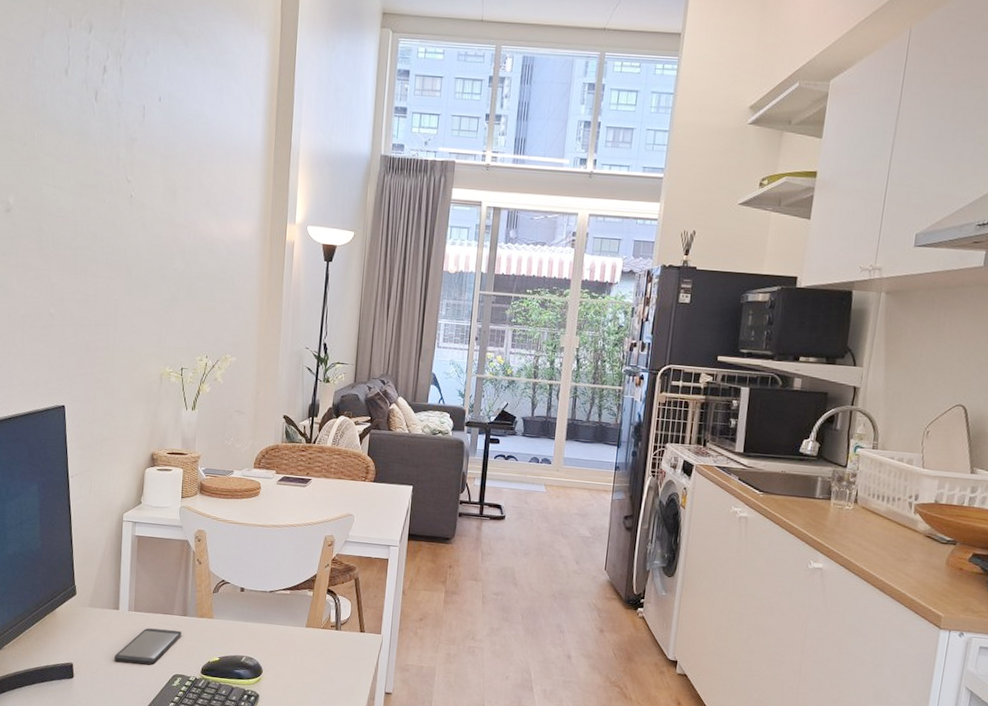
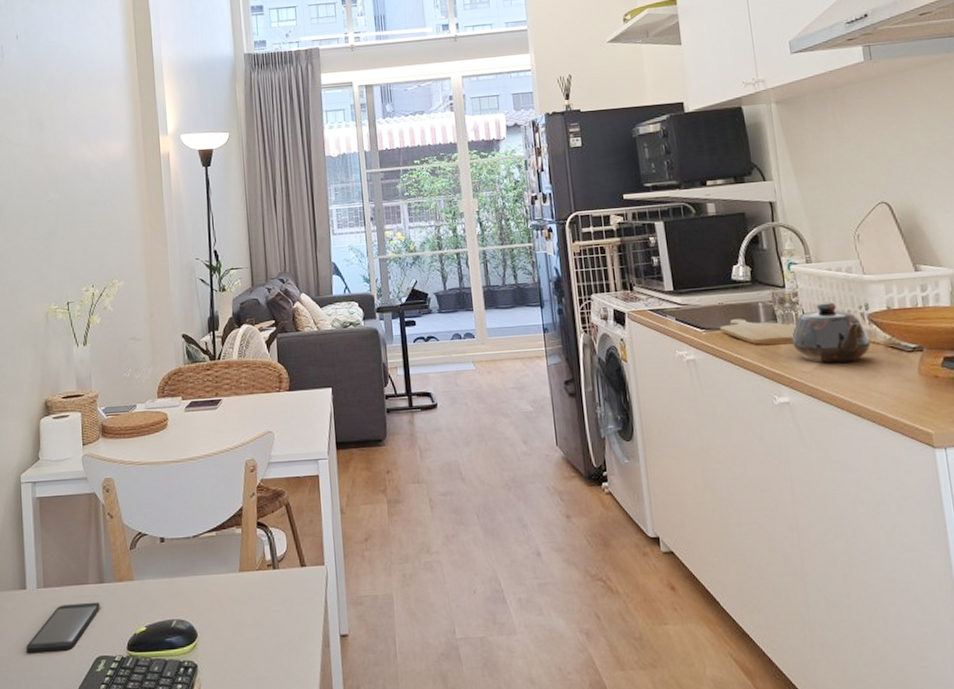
chopping board: none [776,488,846,518] -> present [719,319,795,345]
teapot: none [838,486,911,544] -> present [791,301,871,363]

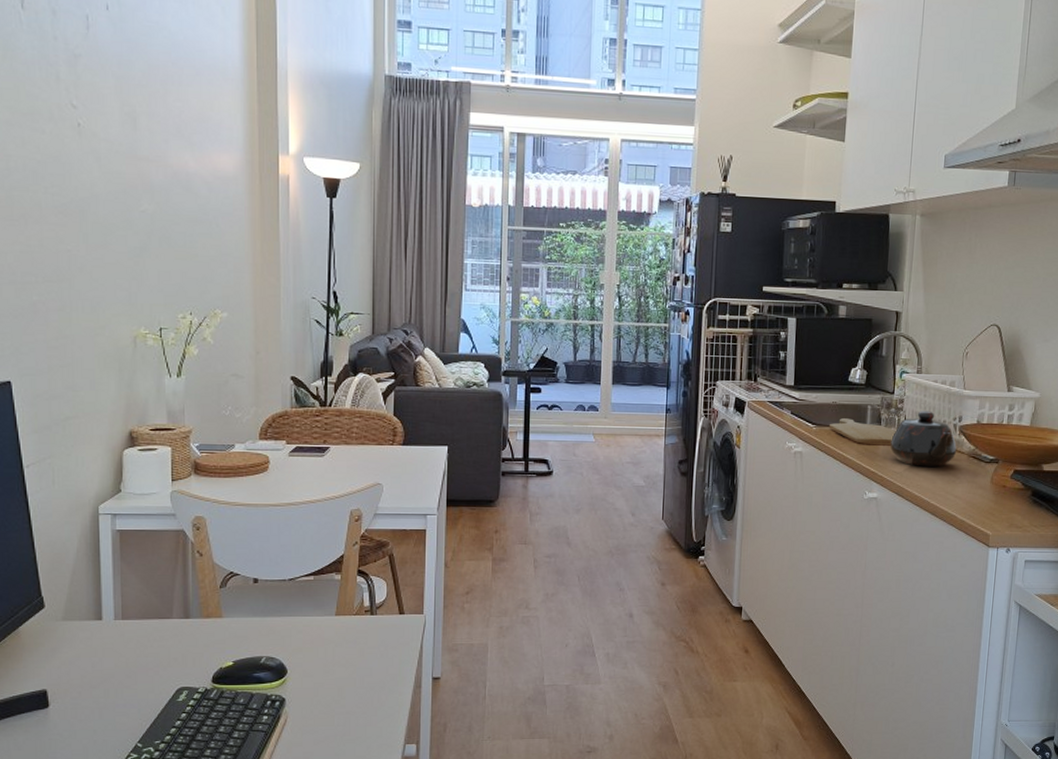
phone: present [26,602,100,654] -> none [100,636,184,682]

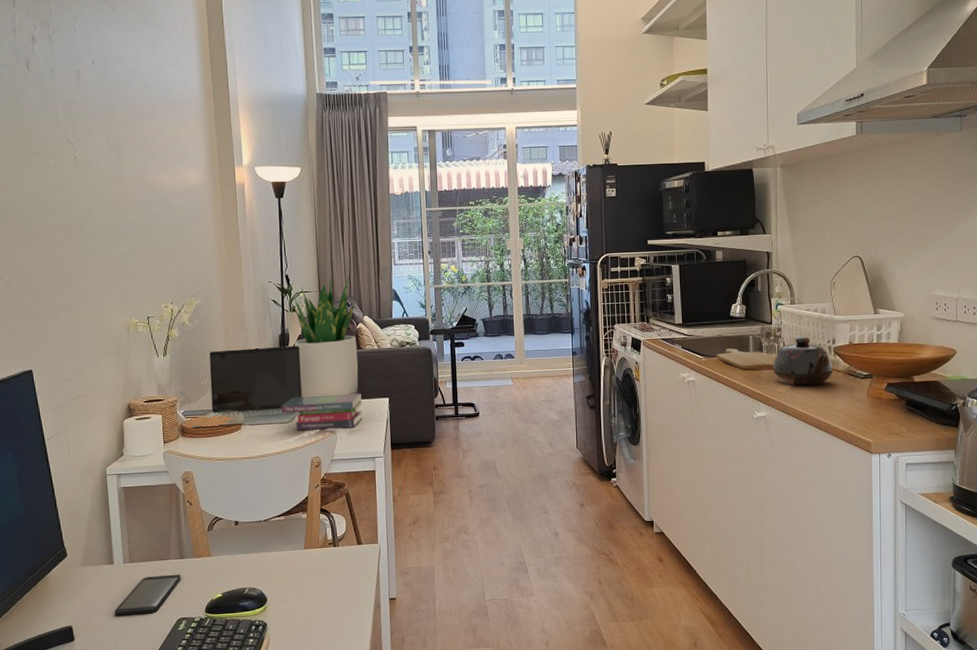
phone: none [100,636,184,682] -> present [114,574,181,617]
laptop: none [207,375,346,468] -> present [191,345,302,429]
books: none [318,437,415,479] -> present [281,393,362,431]
planter: none [339,300,415,439] -> present [293,277,359,398]

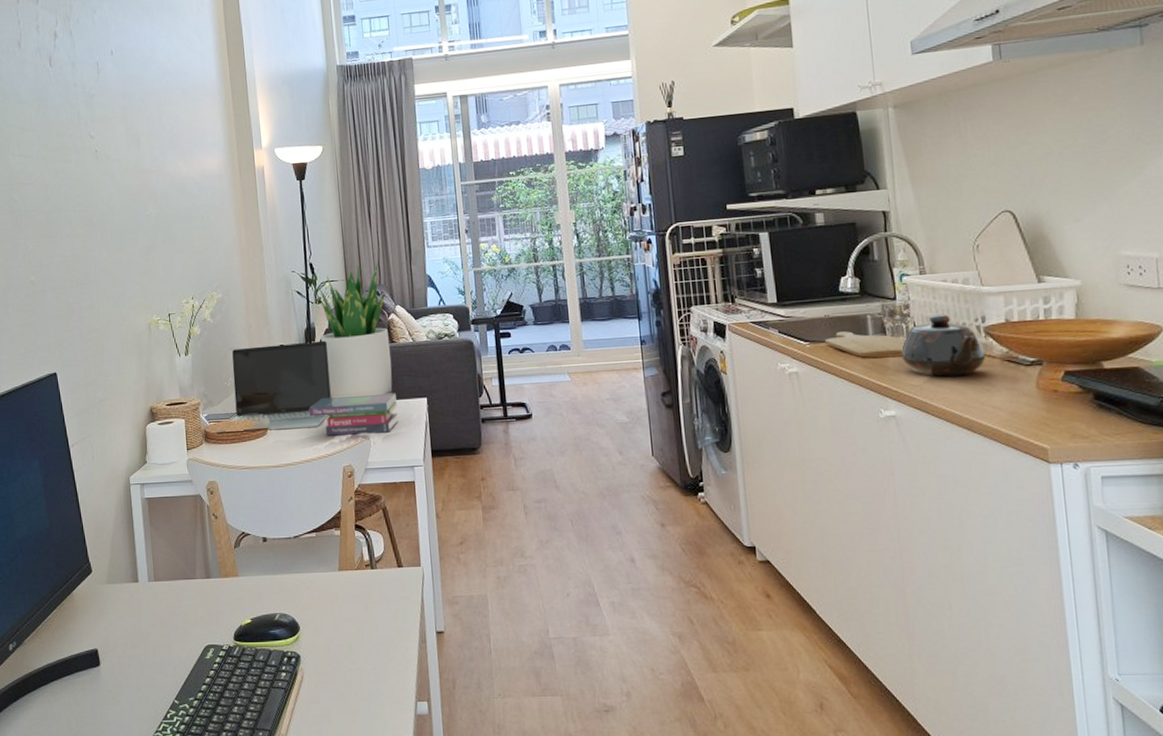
phone: present [114,574,181,617] -> none [140,595,208,641]

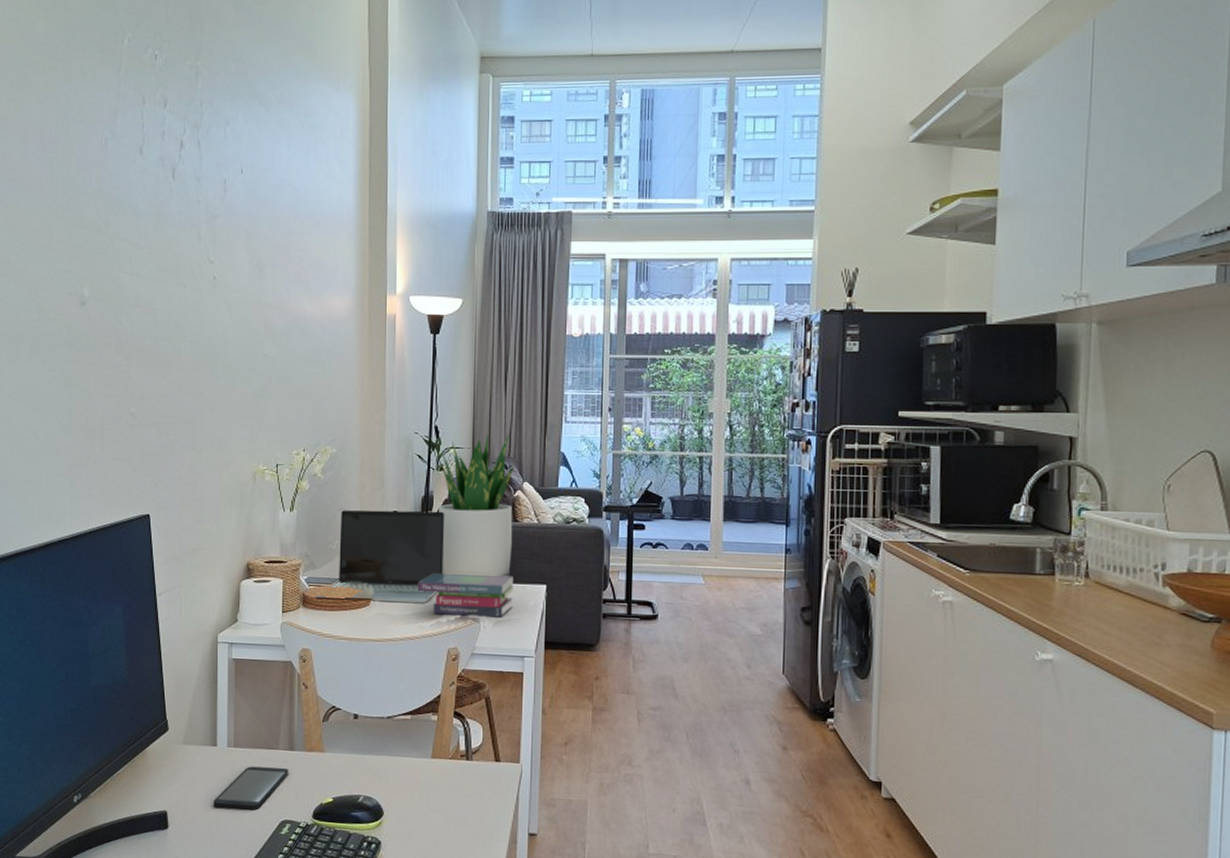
phone: none [140,595,208,641] -> present [213,766,288,811]
chopping board: present [824,331,905,358] -> none [985,563,1074,597]
teapot: present [900,314,987,377] -> none [1067,555,1161,625]

